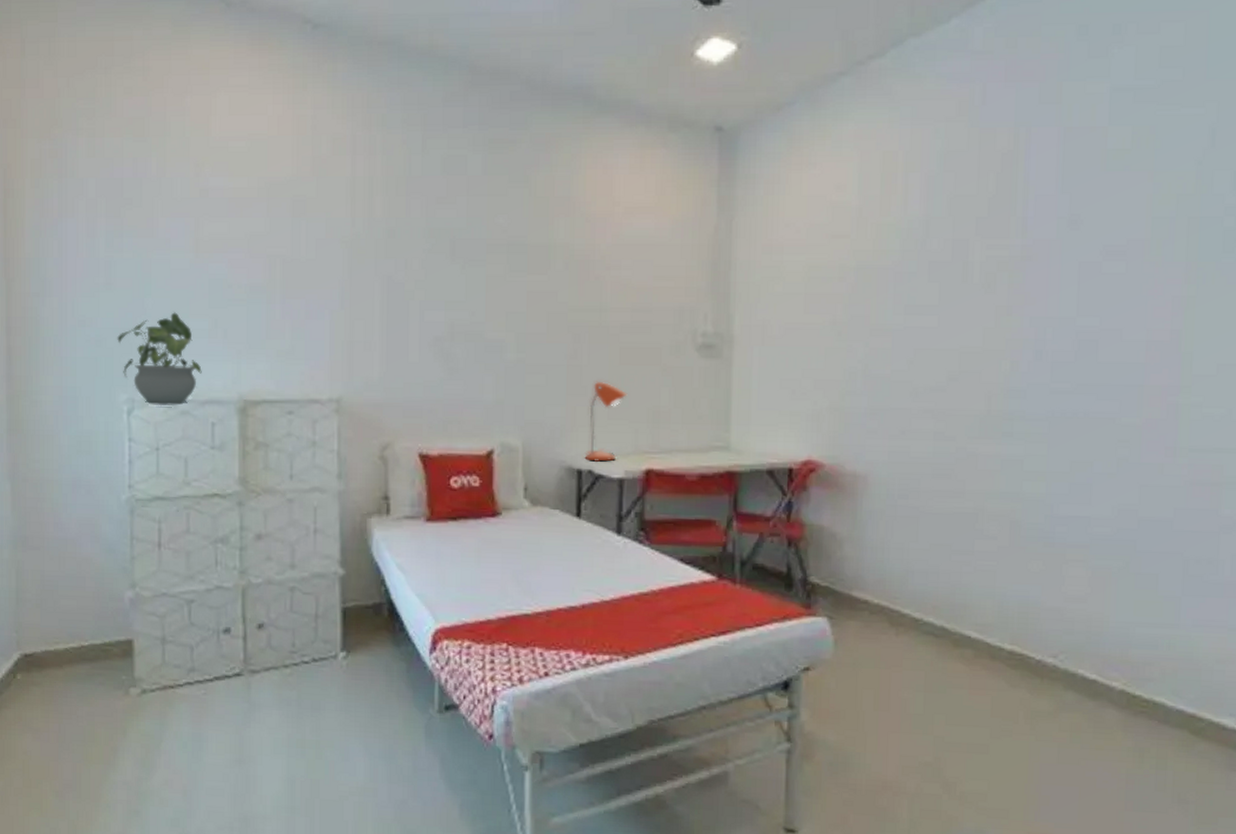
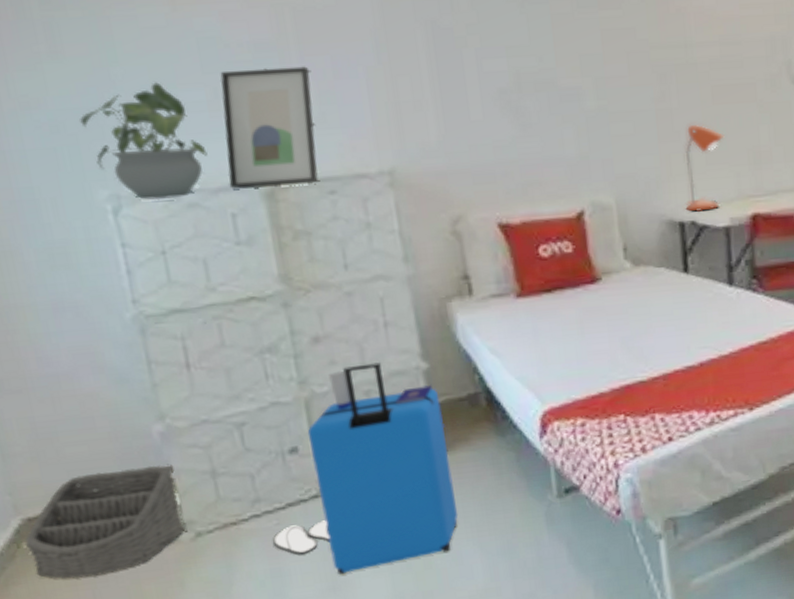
basket: none [19,625,134,712] -> present [24,465,185,579]
slippers: none [198,697,244,726] -> present [272,520,331,556]
picture frame: none [214,306,289,405] -> present [220,66,319,189]
suitcase: none [240,563,351,749] -> present [307,362,459,574]

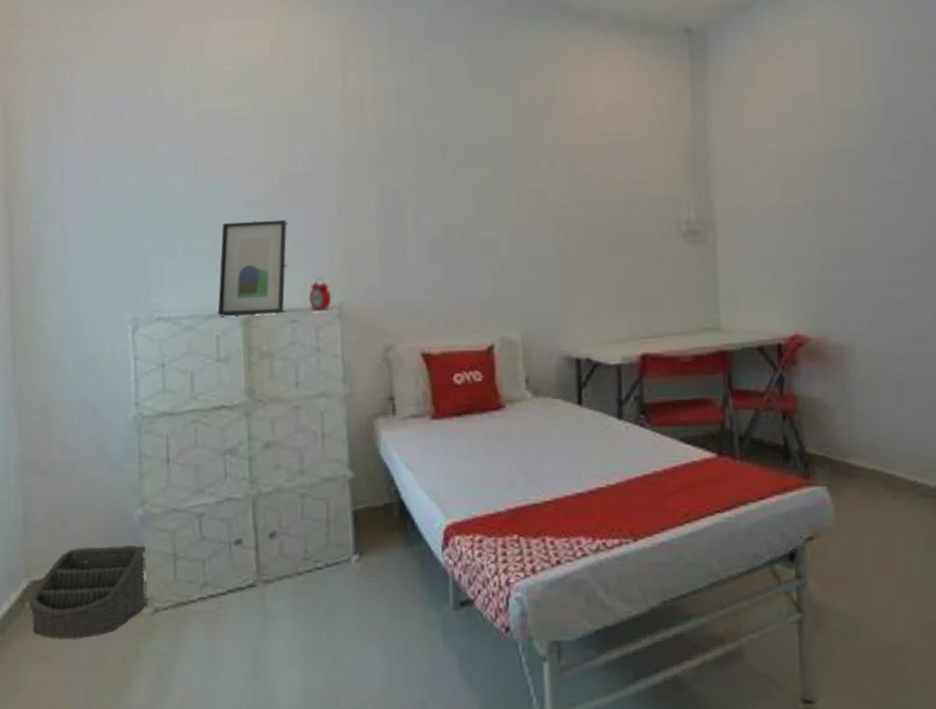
potted plant: present [80,82,208,201] -> none [120,231,205,323]
slippers: present [272,520,331,556] -> none [212,609,259,639]
suitcase: present [307,362,459,574] -> none [251,469,366,661]
alarm clock: none [349,138,379,180] -> present [309,278,332,312]
desk lamp: present [686,125,725,213] -> none [583,273,619,351]

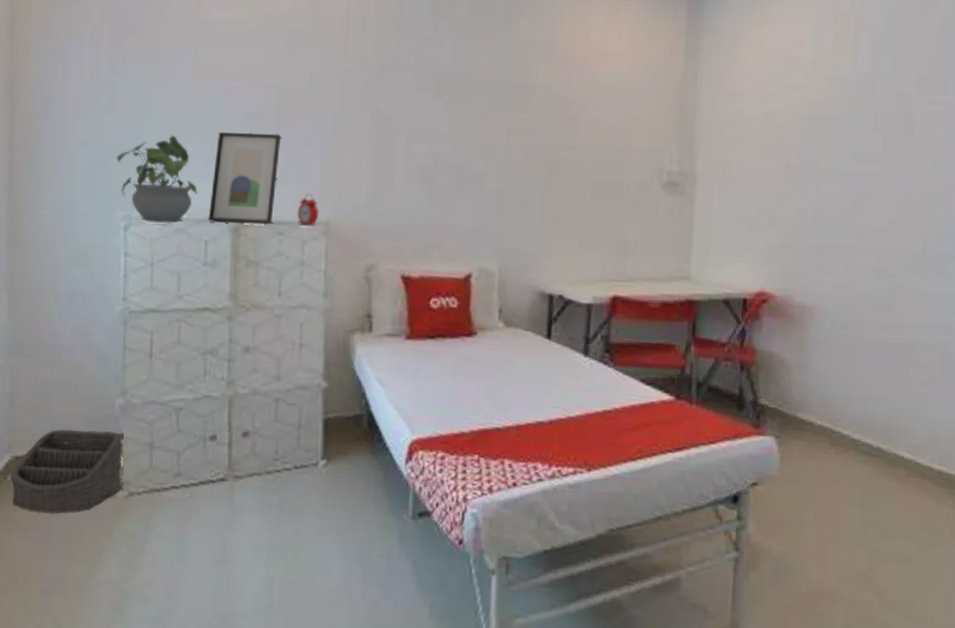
potted plant: none [120,231,205,323] -> present [117,135,198,224]

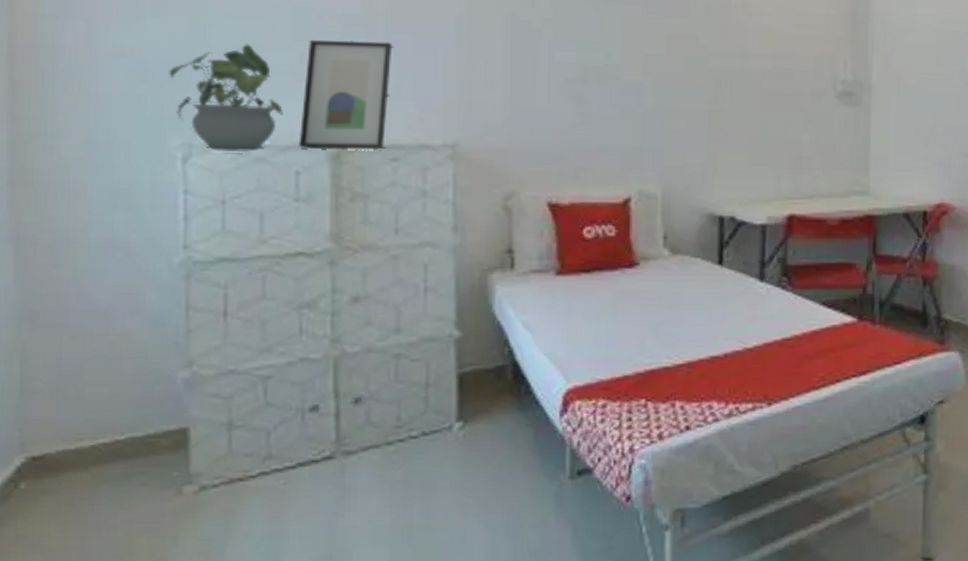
basket: present [9,429,123,513] -> none [23,412,190,525]
alarm clock: present [297,193,319,227] -> none [416,112,444,151]

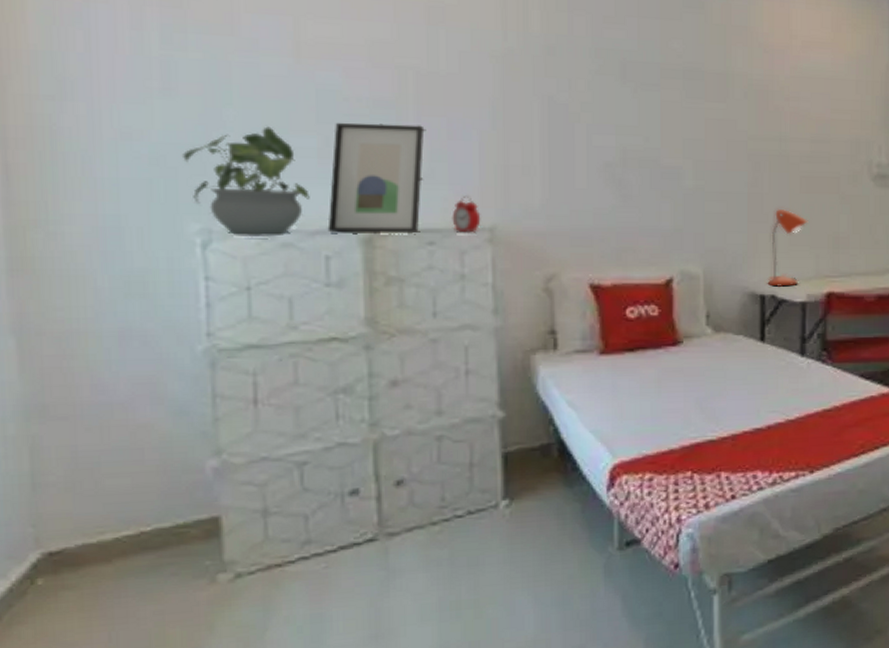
alarm clock: none [416,112,444,151] -> present [452,195,481,234]
desk lamp: none [728,128,770,209] -> present [768,209,808,288]

